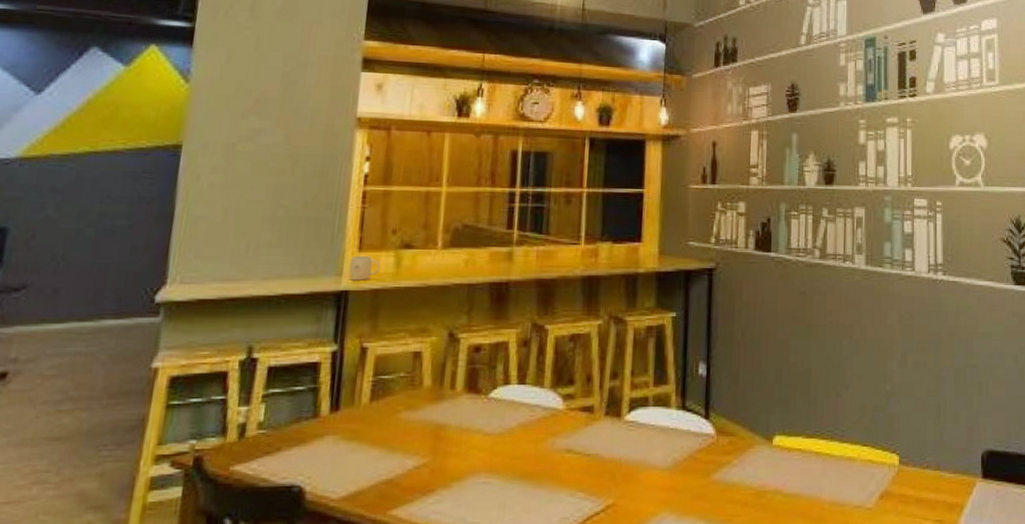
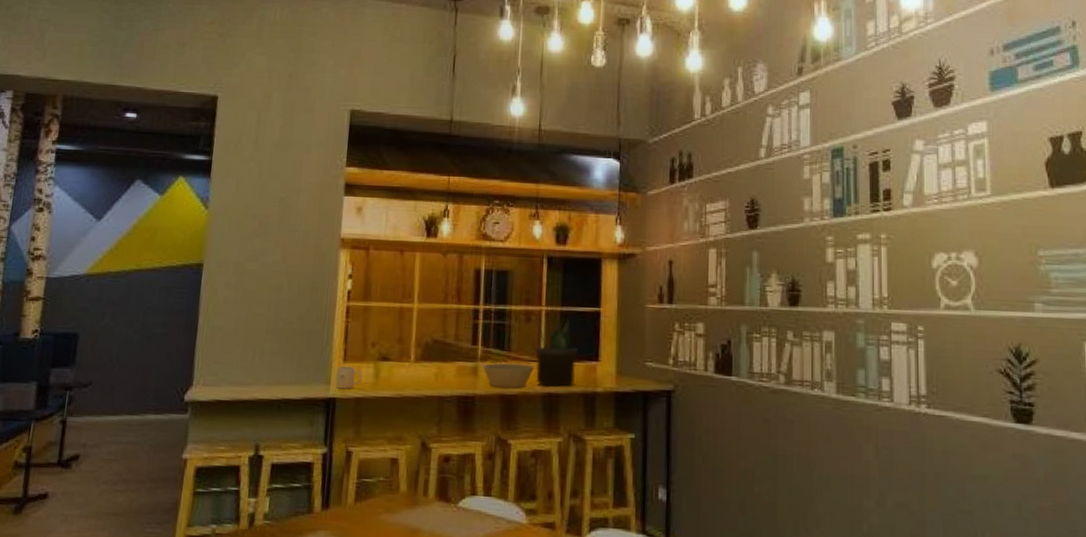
bowl: none [518,247,574,274] -> present [483,363,534,389]
planter: none [575,200,619,270] -> present [535,318,577,388]

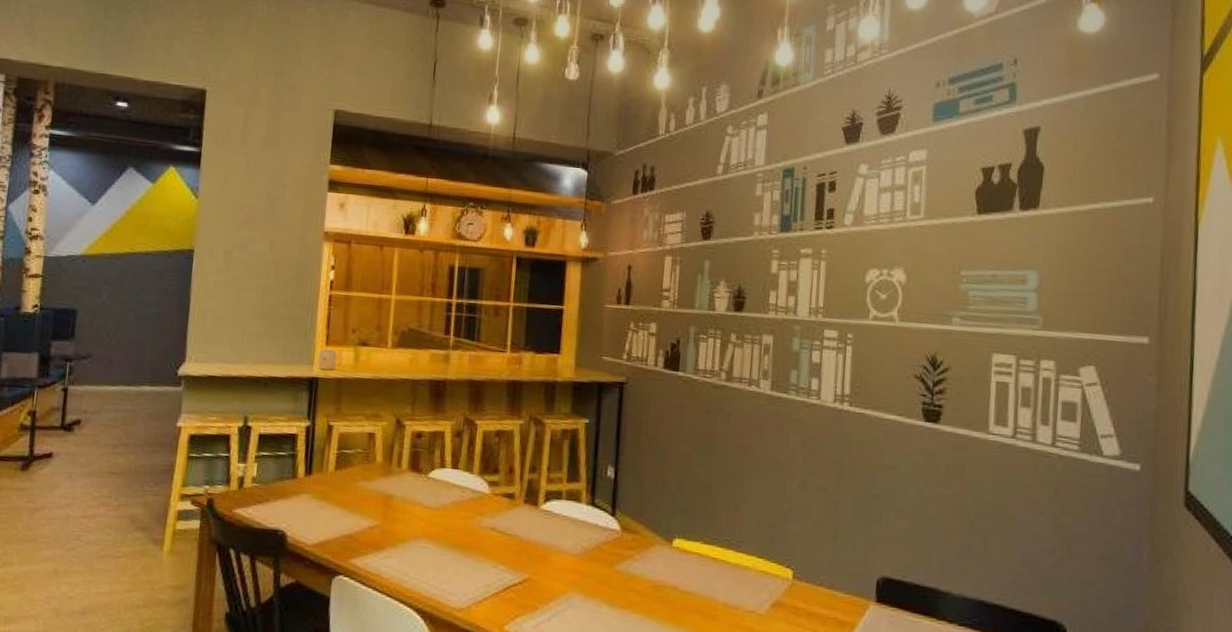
bowl: present [483,363,534,389] -> none [454,352,501,376]
planter: present [535,318,577,388] -> none [502,313,541,376]

